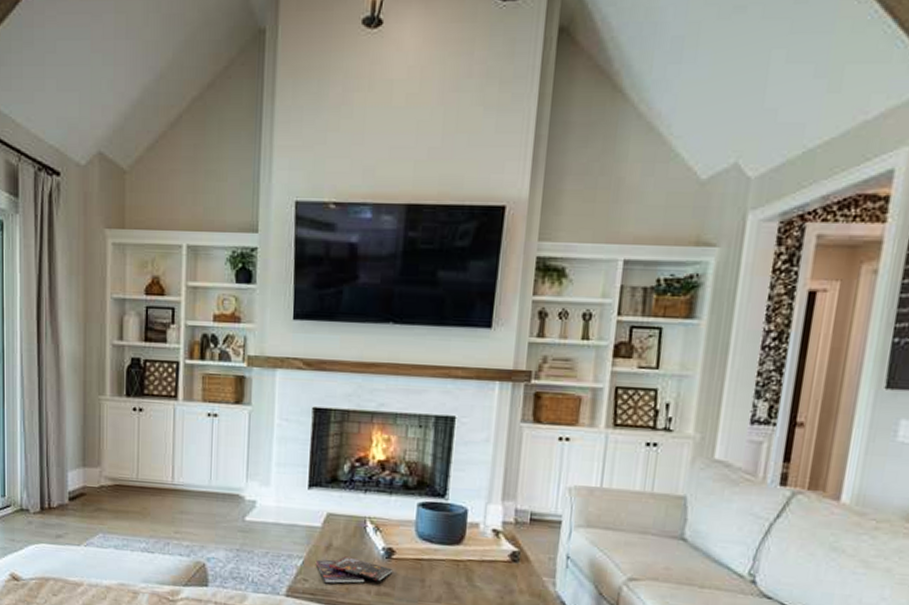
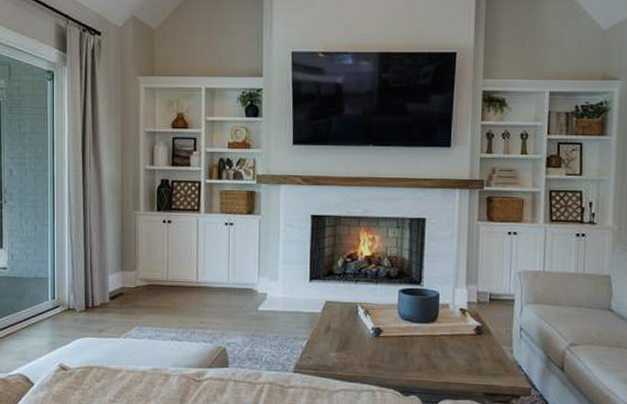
booklet: present [315,556,392,584] -> none [317,336,380,360]

